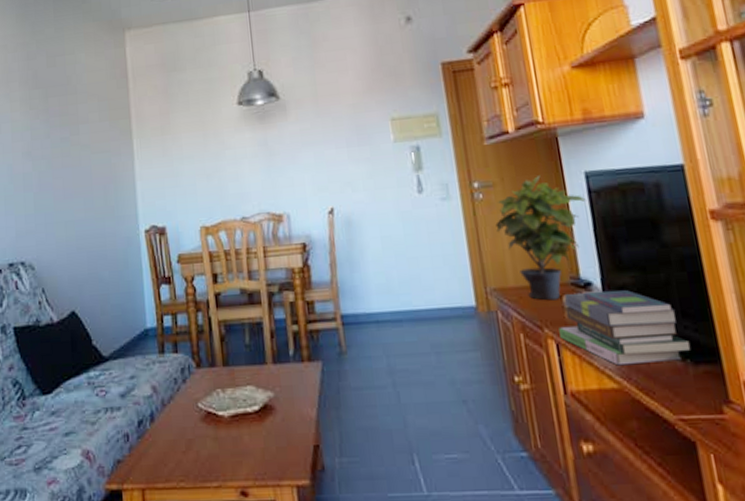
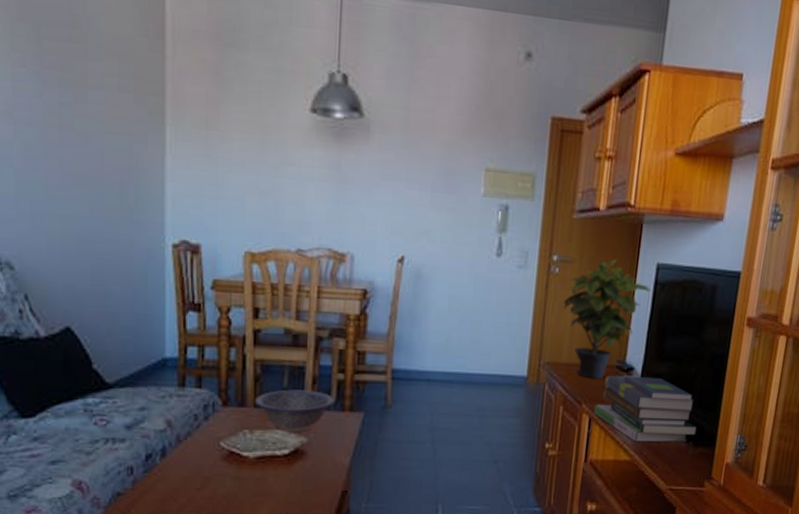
decorative bowl: none [222,344,294,389] -> present [254,389,335,433]

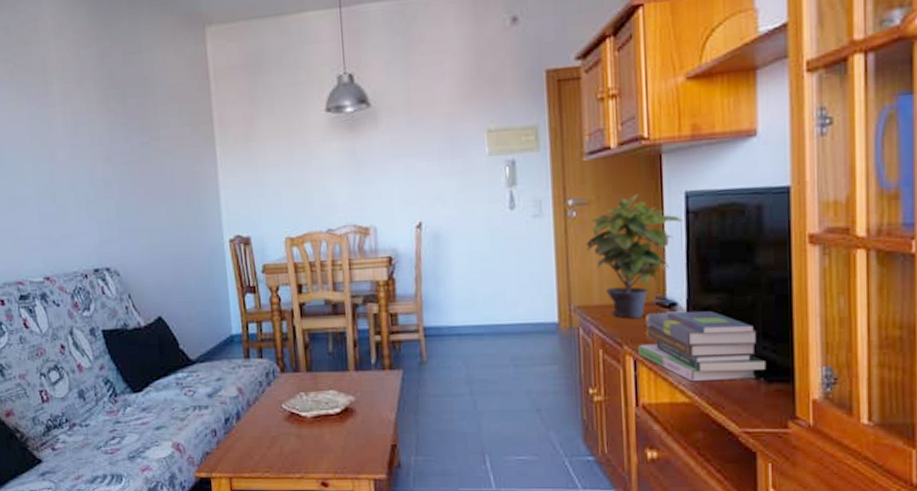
decorative bowl: present [254,389,335,433] -> none [306,353,376,393]

